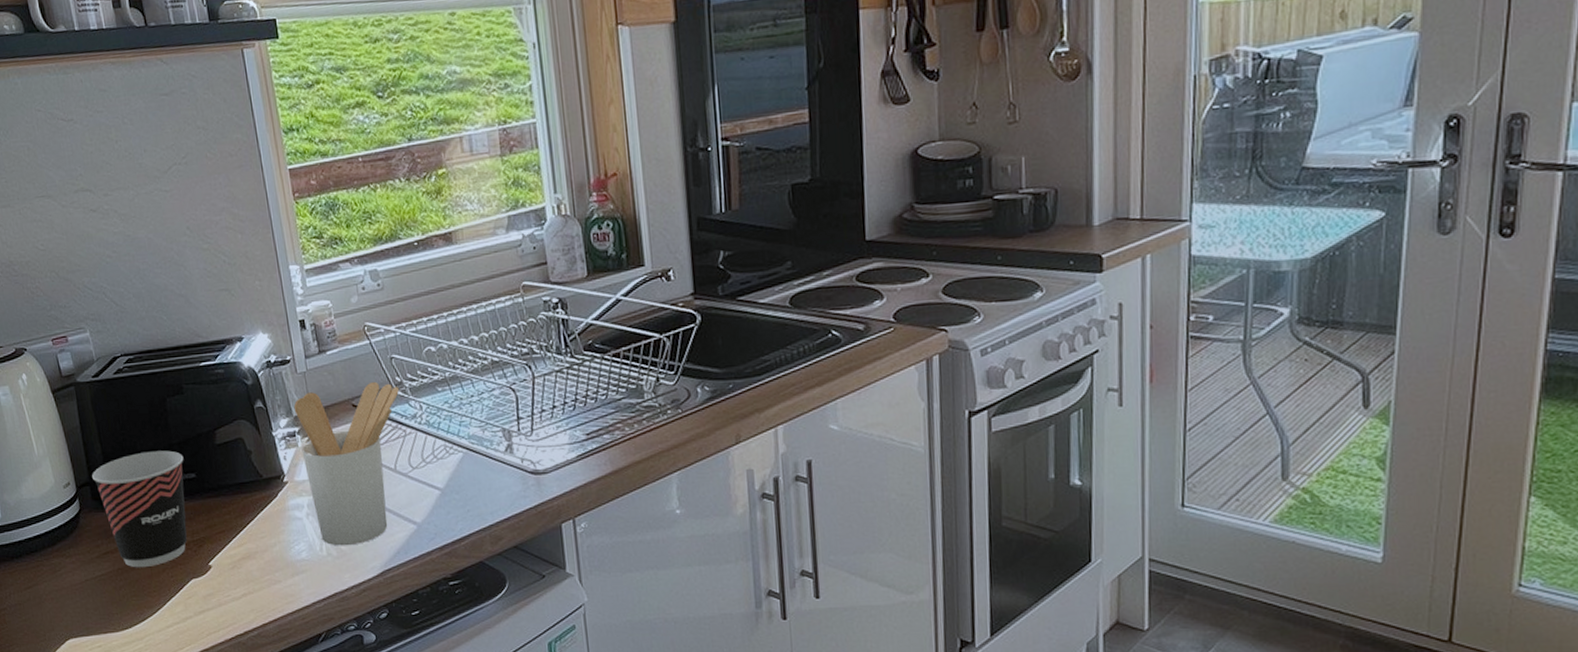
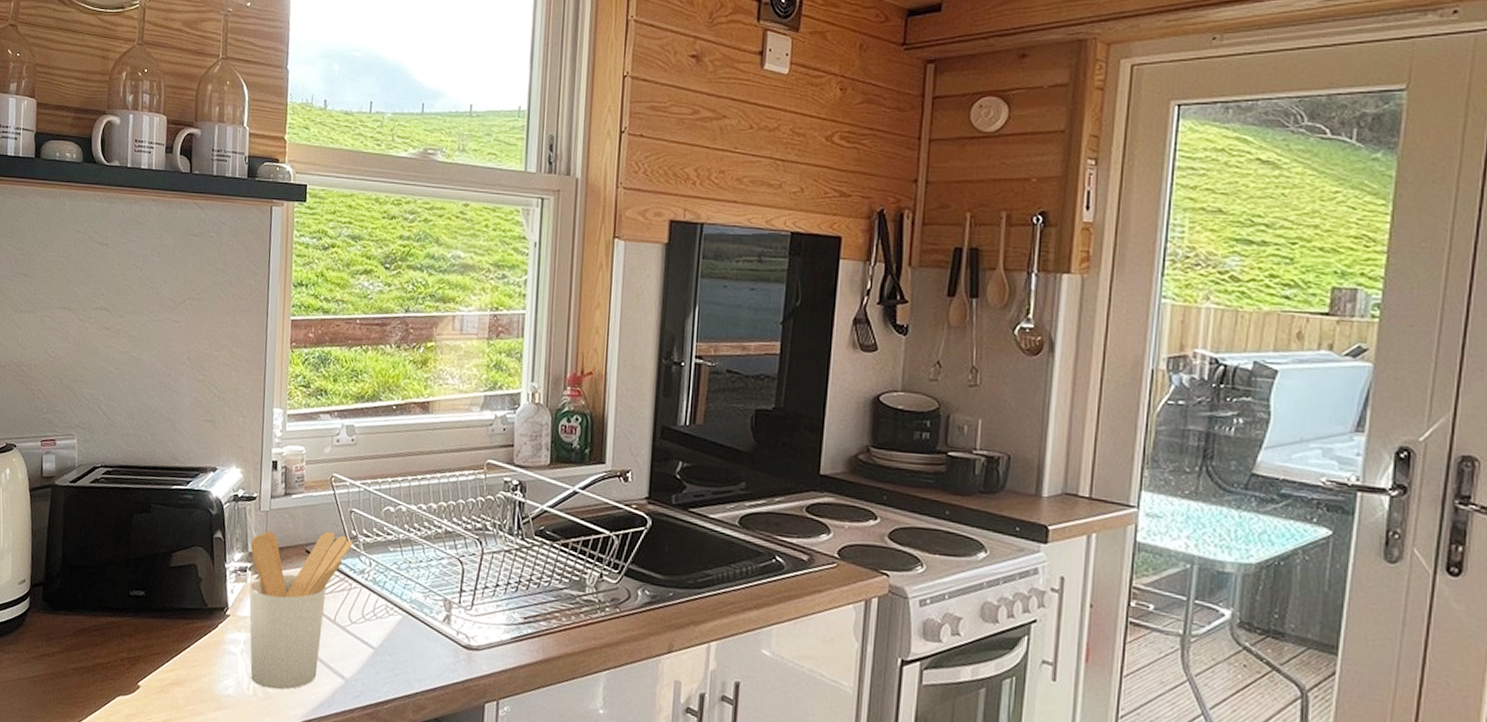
cup: present [92,450,187,568] -> none [48,562,137,677]

